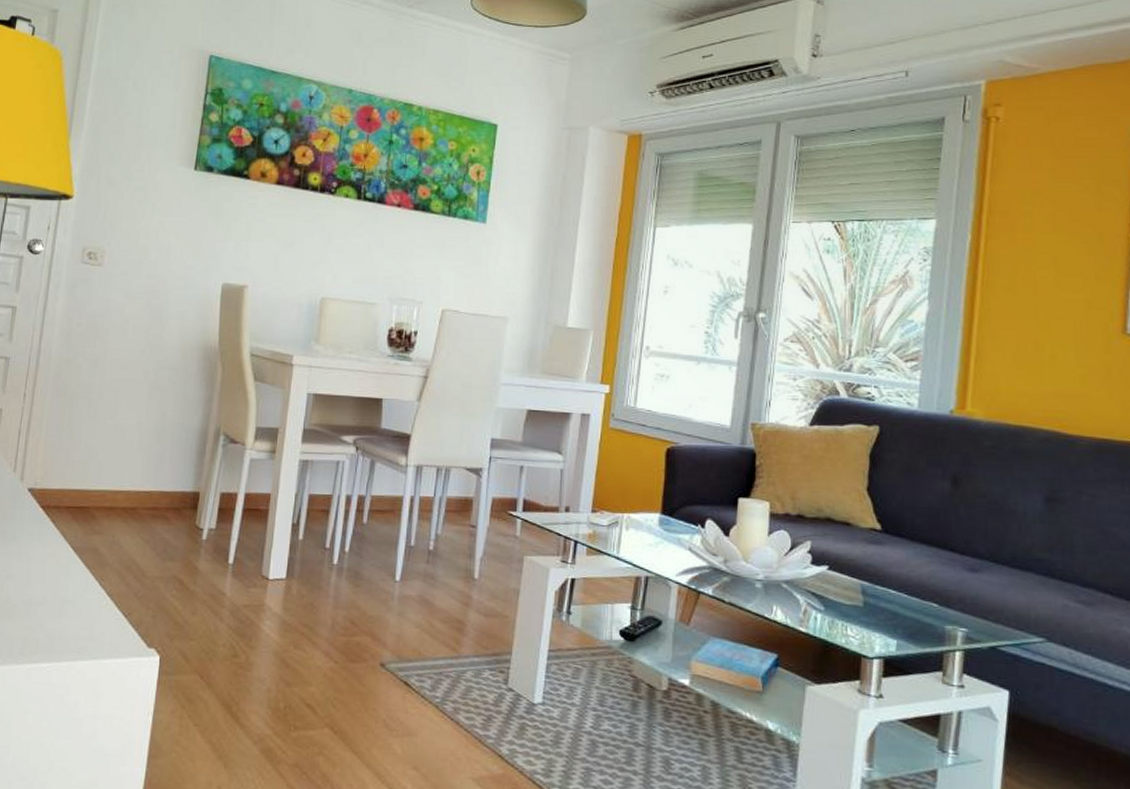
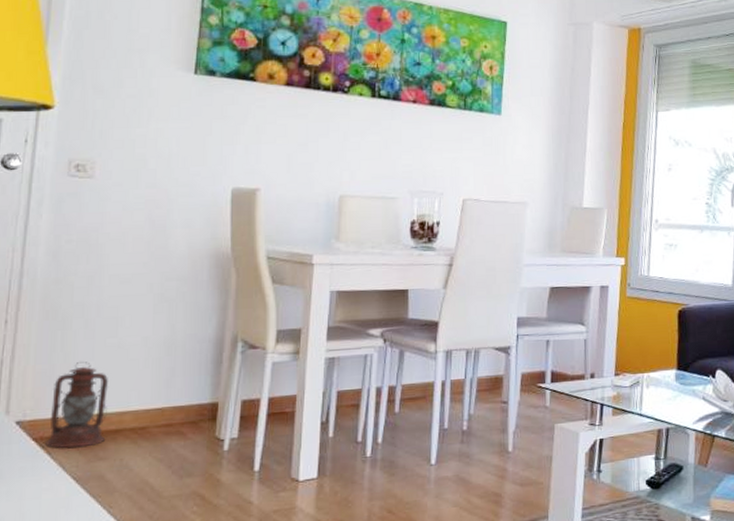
lantern: none [51,439,106,521] -> present [45,362,108,449]

